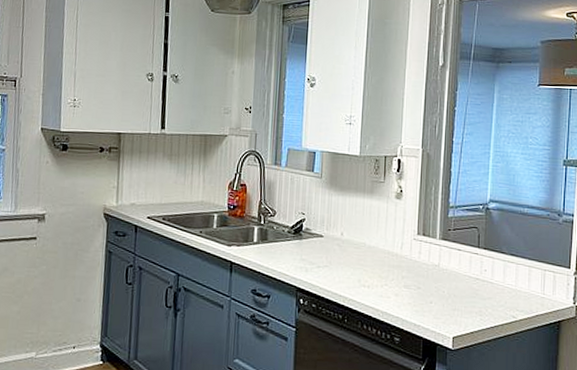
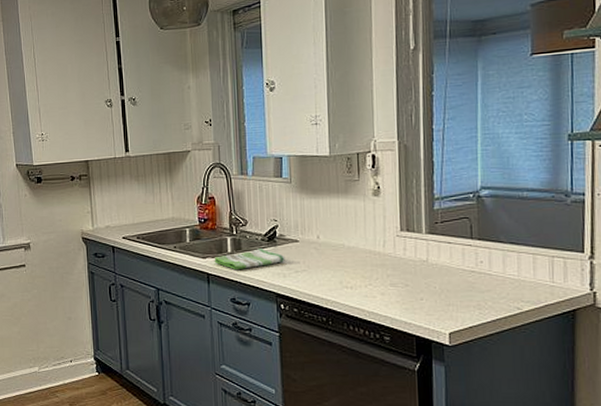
dish towel: none [239,239,309,261] -> present [214,247,285,271]

